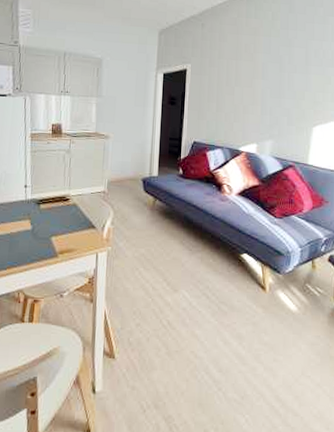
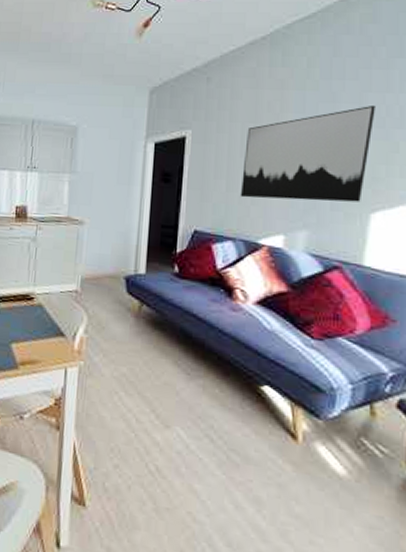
wall art: none [226,49,316,119] -> present [240,104,375,202]

